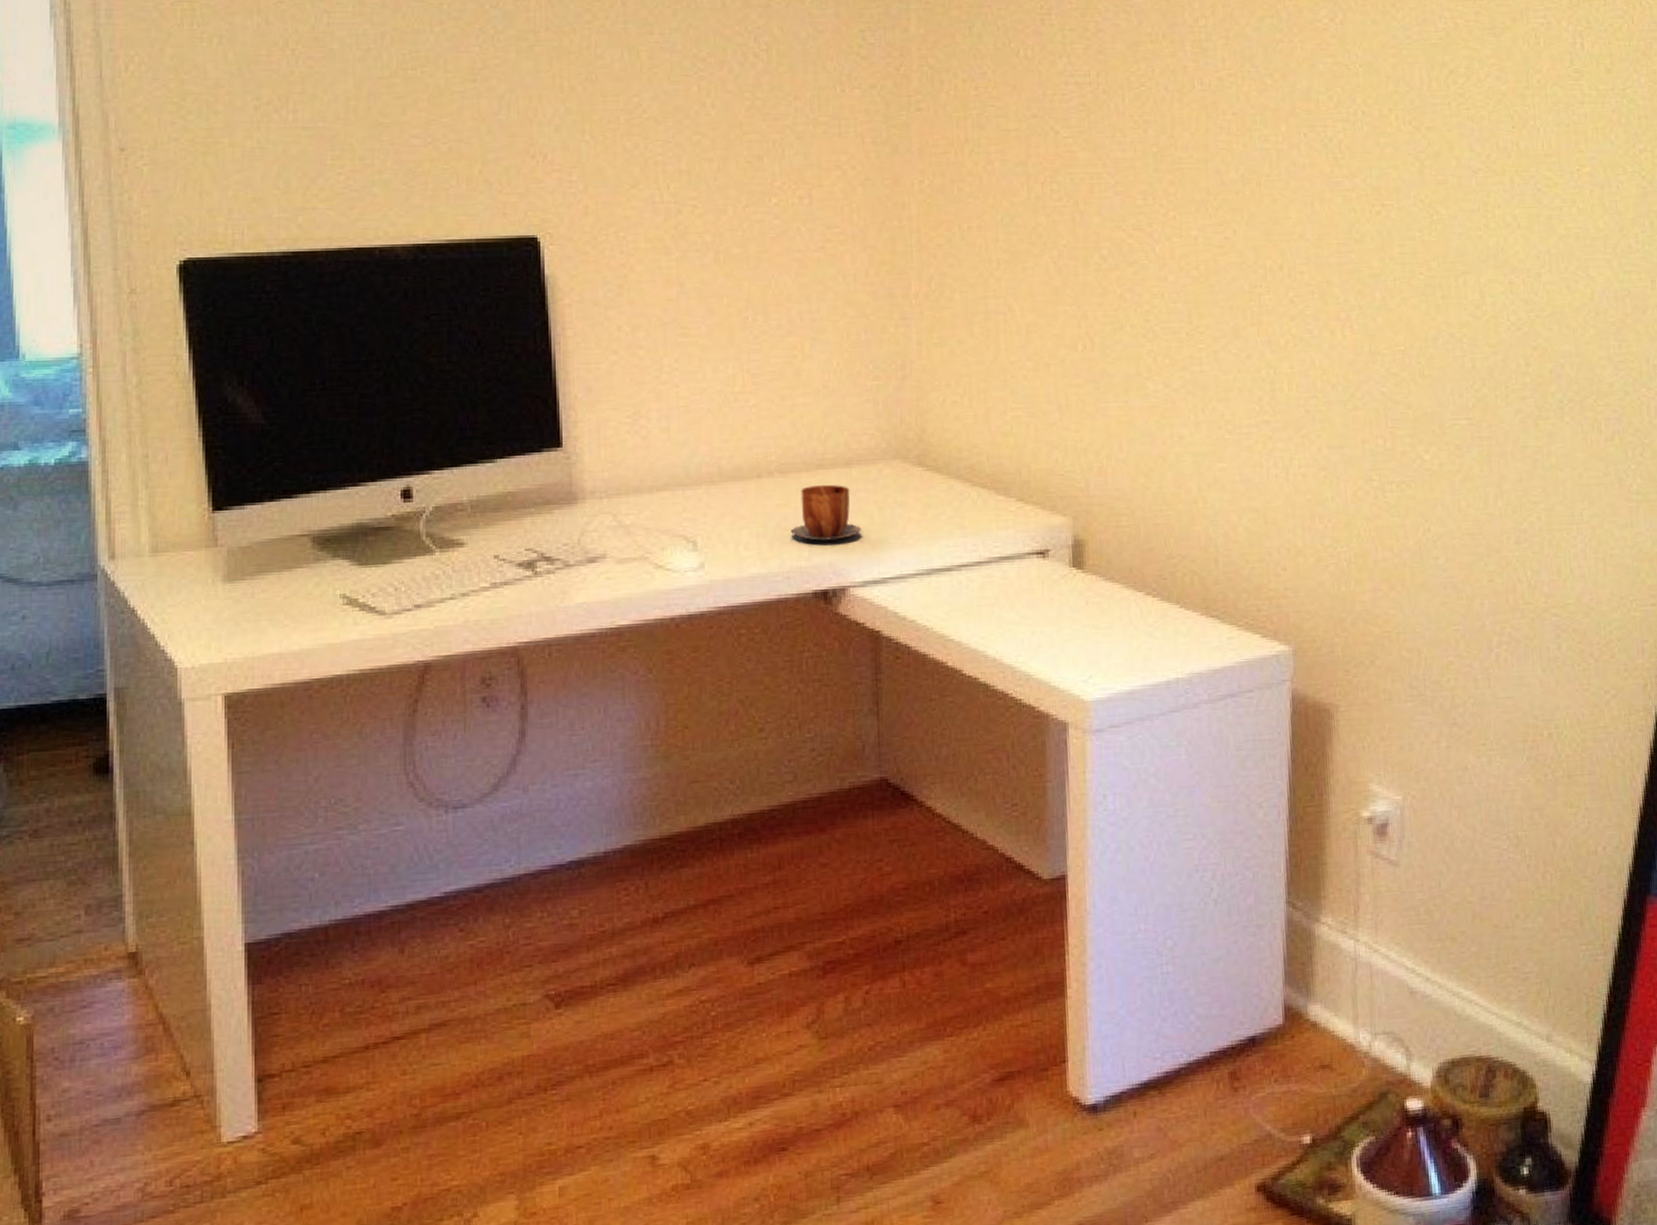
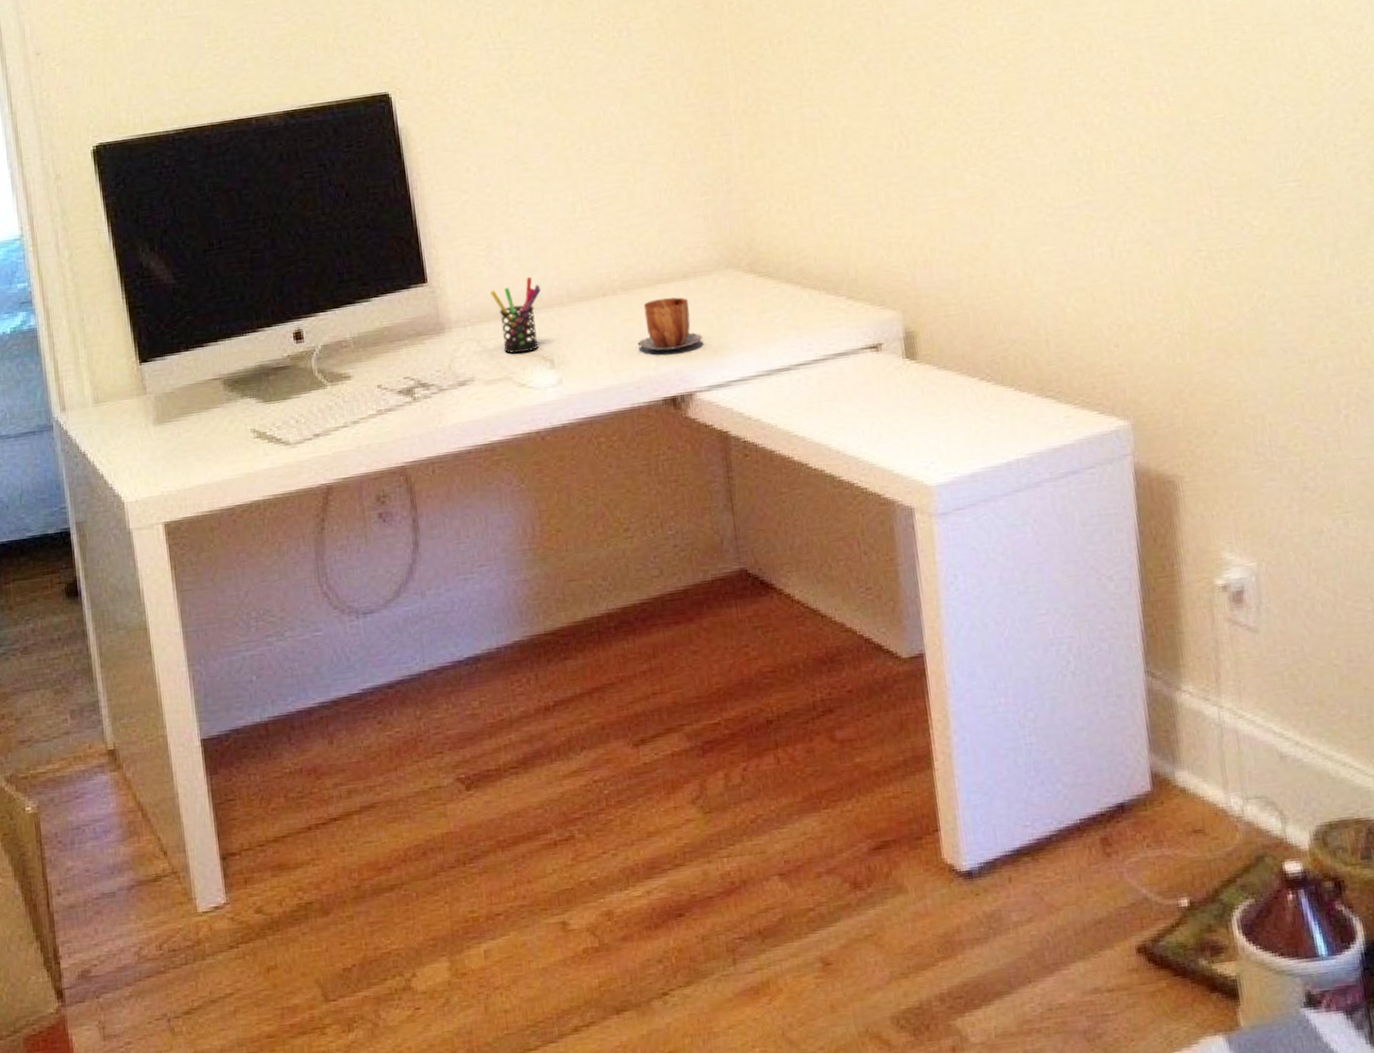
pen holder: none [633,450,690,531] -> present [490,277,542,353]

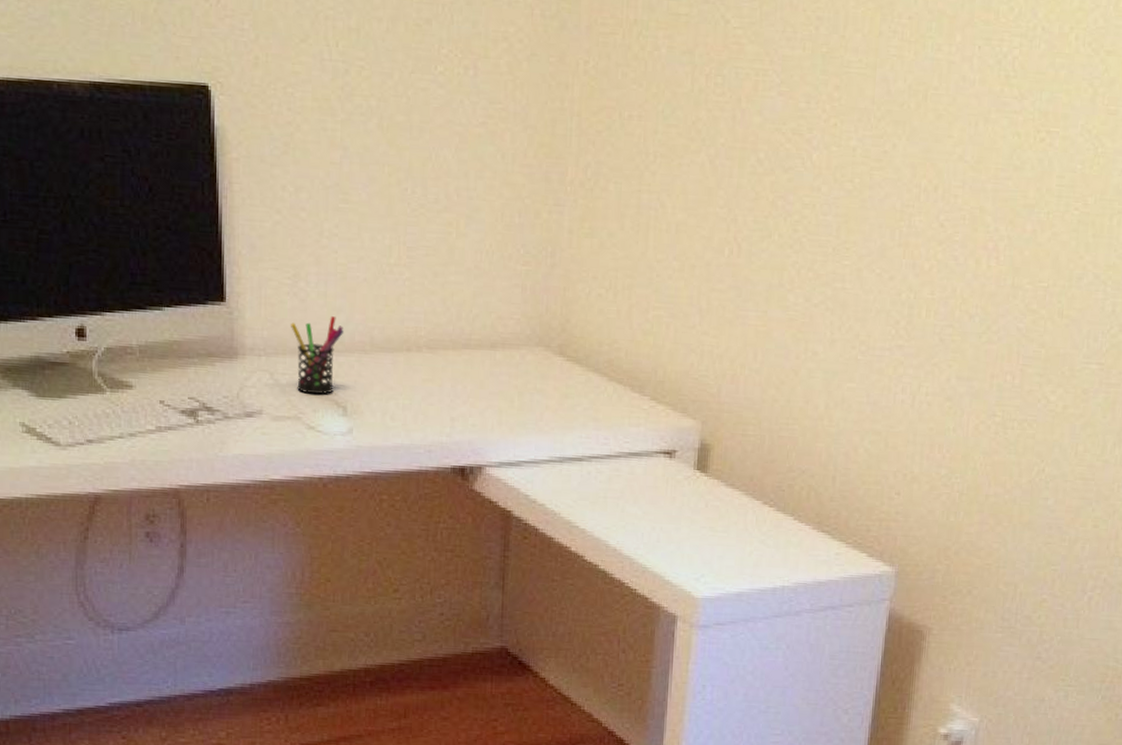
mug: present [637,297,703,351] -> none [434,364,501,420]

